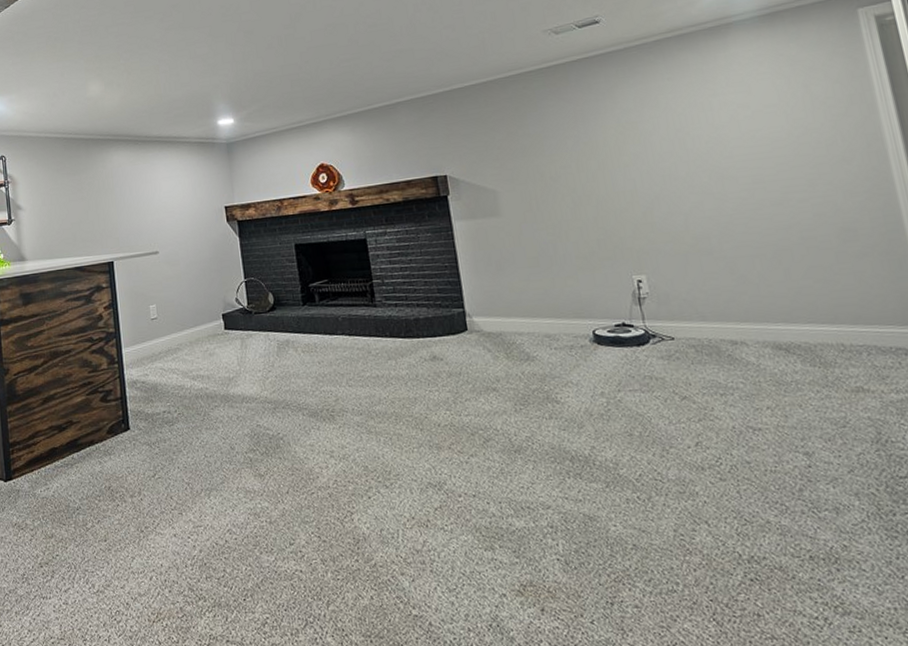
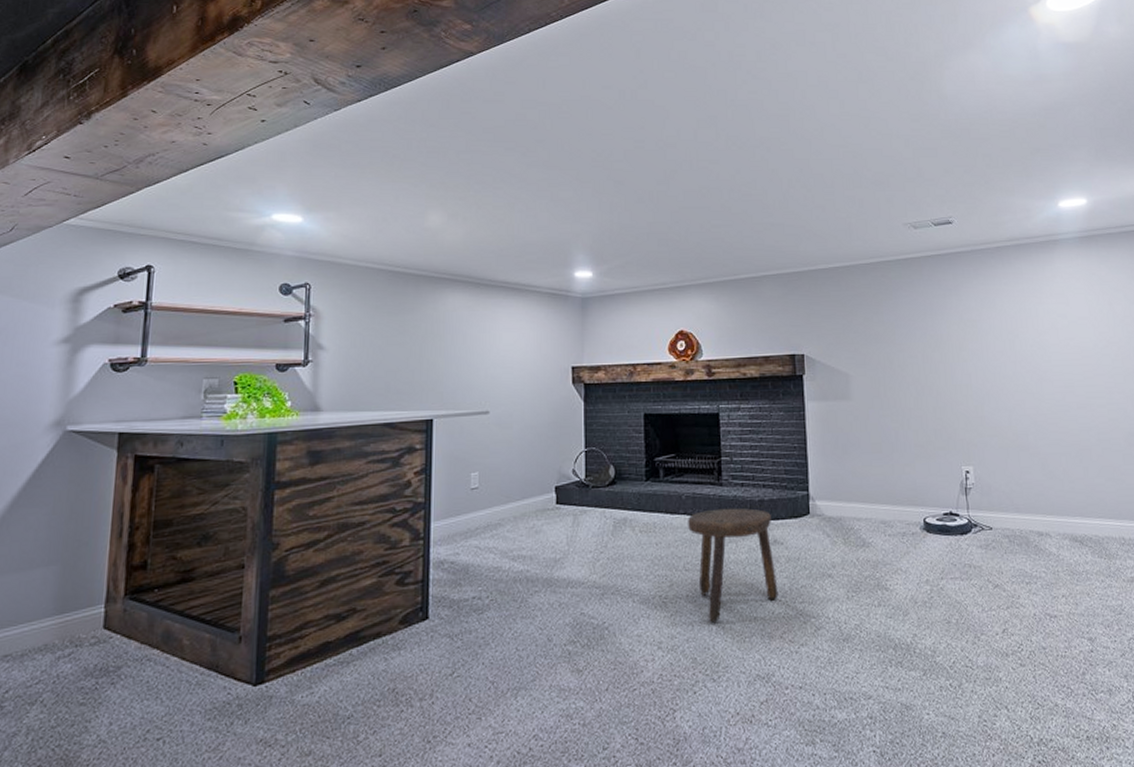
stool: none [346,327,443,434] -> present [688,507,779,623]

